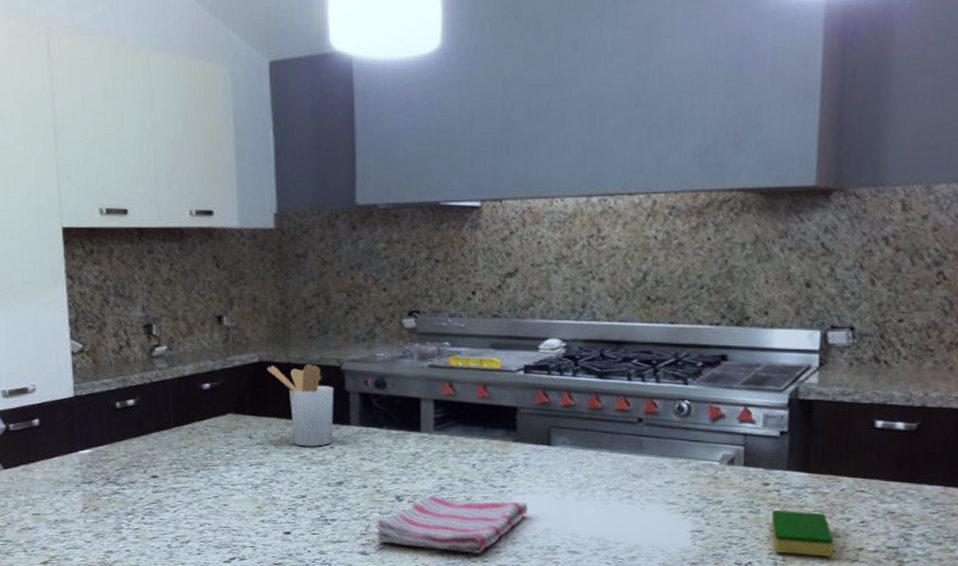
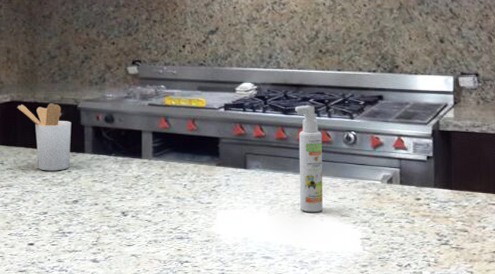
dish towel: present [376,495,528,555] -> none [105,210,229,261]
spray bottle: none [613,366,648,499] -> present [295,104,324,213]
dish sponge: present [771,510,833,557] -> none [424,221,474,259]

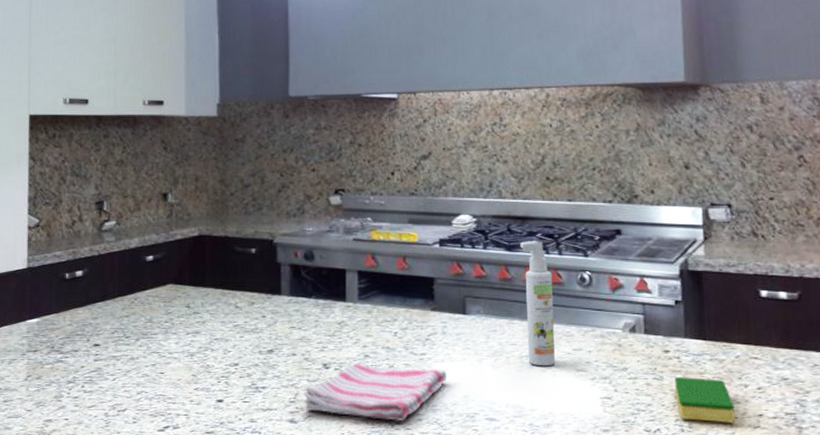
utensil holder: present [17,103,72,171] -> none [205,238,267,316]
dish towel: none [105,210,229,261] -> present [304,362,447,422]
dish sponge: none [424,221,474,259] -> present [675,377,735,423]

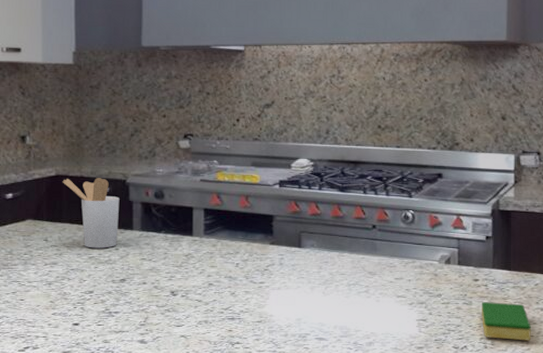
utensil holder: none [205,238,267,316] -> present [62,178,120,249]
dish towel: present [304,362,447,422] -> none [153,290,282,342]
spray bottle: present [520,240,556,367] -> none [352,182,380,293]

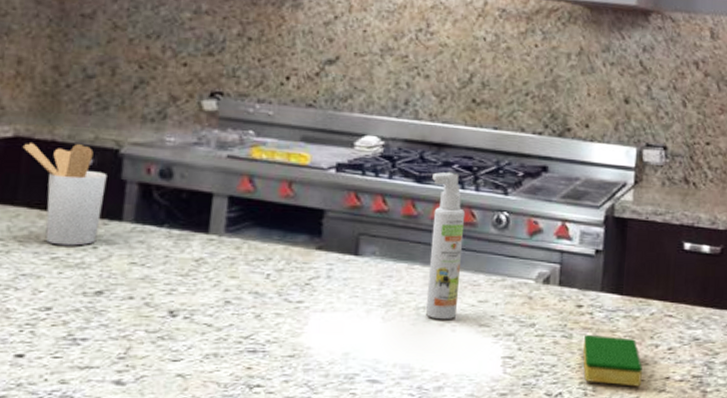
spray bottle: none [352,182,380,293] -> present [426,171,465,320]

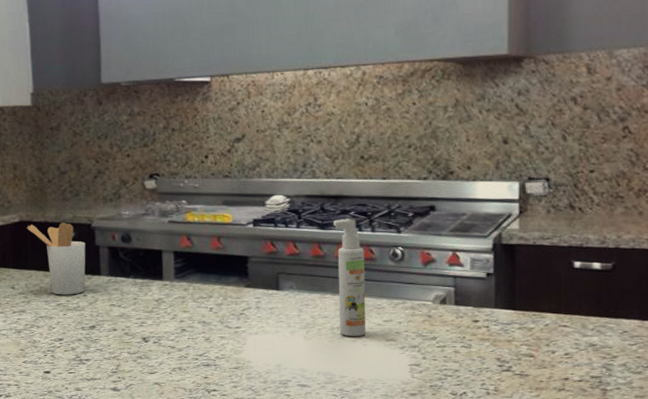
dish sponge: present [583,335,642,387] -> none [483,345,541,387]

